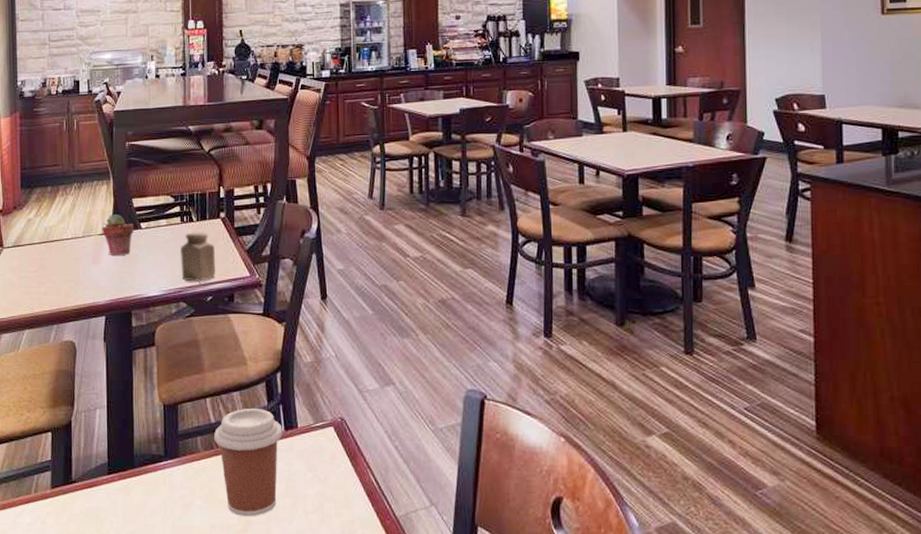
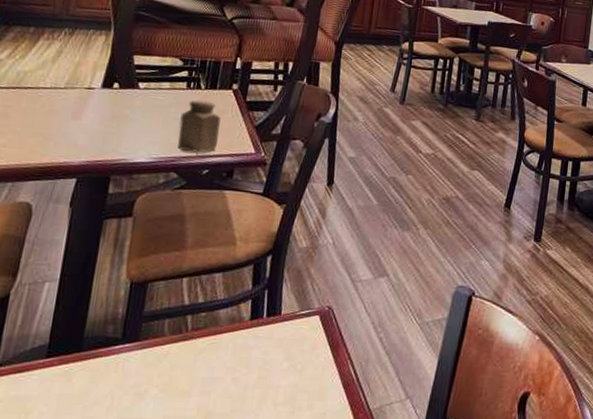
potted succulent: present [101,213,134,255] -> none [89,68,130,115]
coffee cup: present [214,408,283,517] -> none [185,291,265,409]

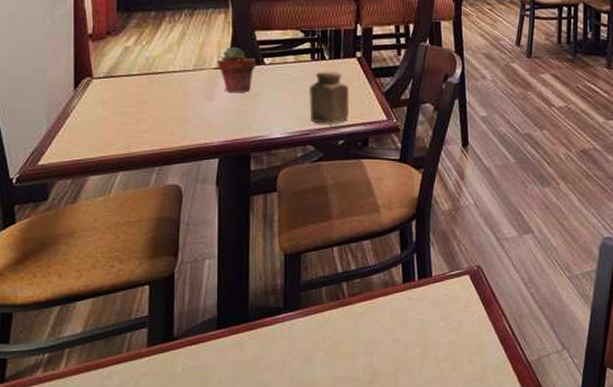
potted succulent: none [89,68,130,115] -> present [216,46,256,92]

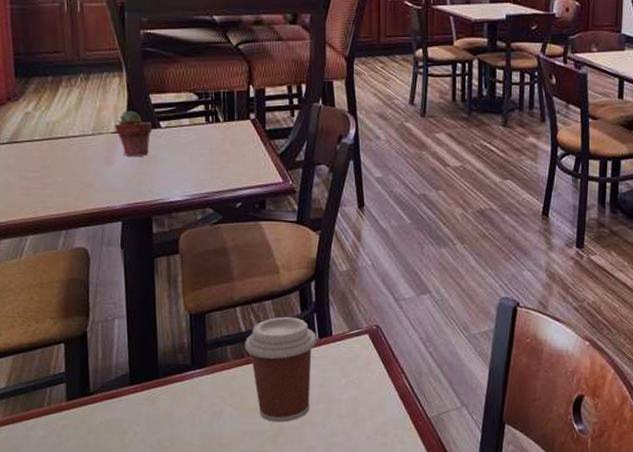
salt shaker: present [309,71,350,124] -> none [206,133,246,187]
coffee cup: none [341,256,416,368] -> present [245,316,317,423]

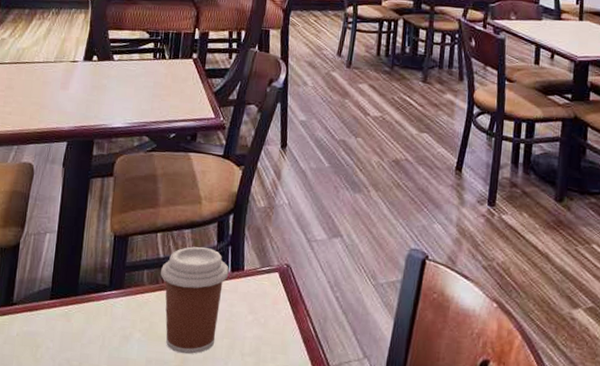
potted succulent: present [114,110,153,156] -> none [74,43,107,84]

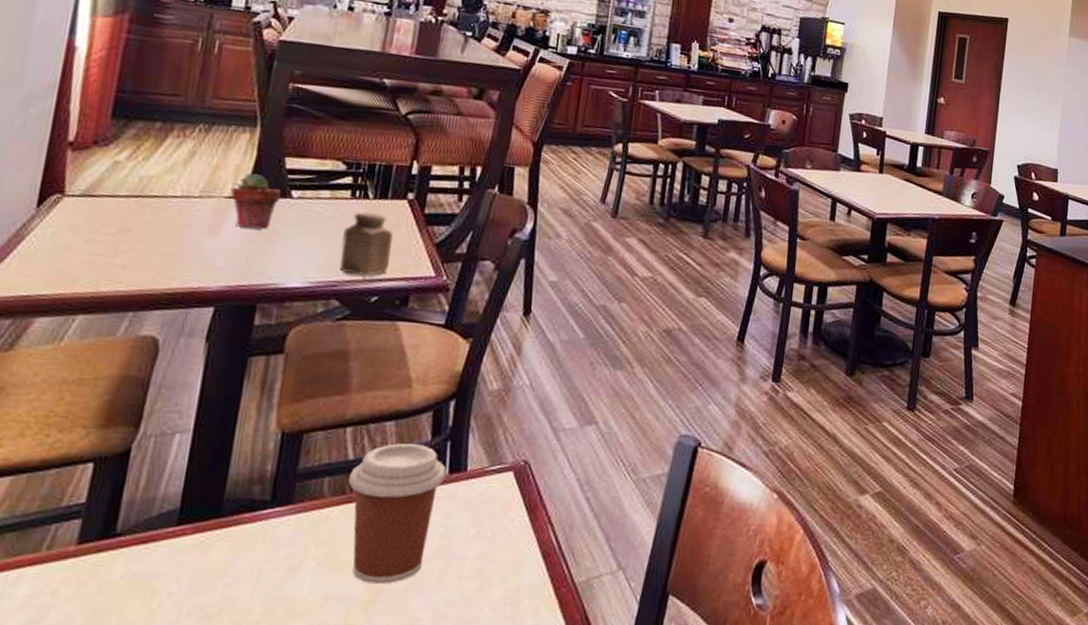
potted succulent: none [74,43,107,84] -> present [230,173,281,229]
salt shaker: none [148,69,184,118] -> present [339,211,393,276]

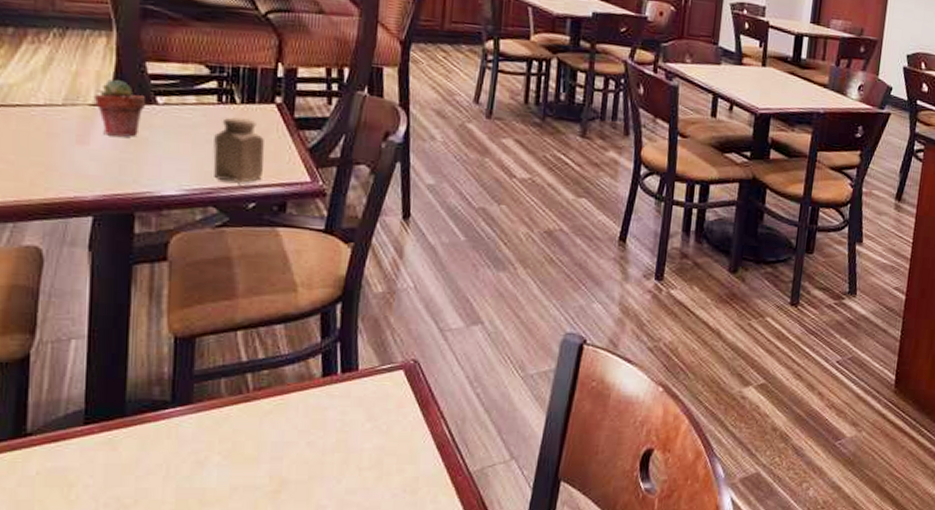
coffee cup: present [349,443,447,585] -> none [245,345,338,476]

